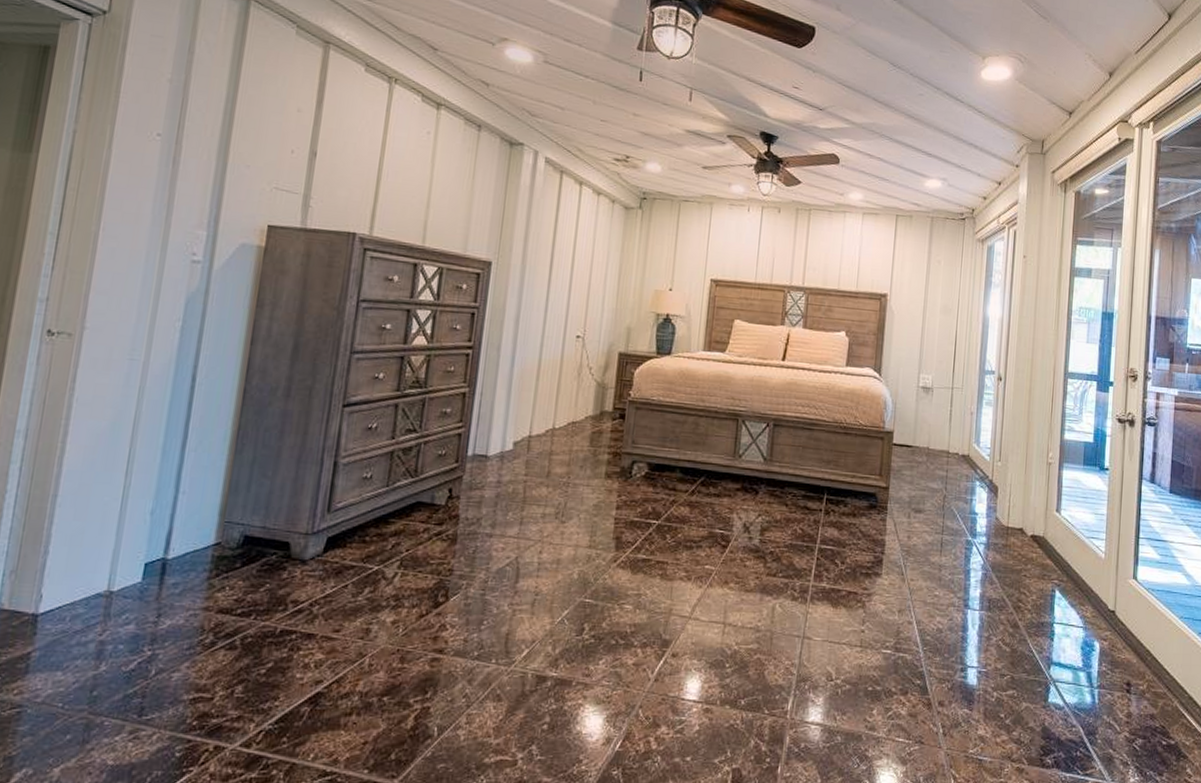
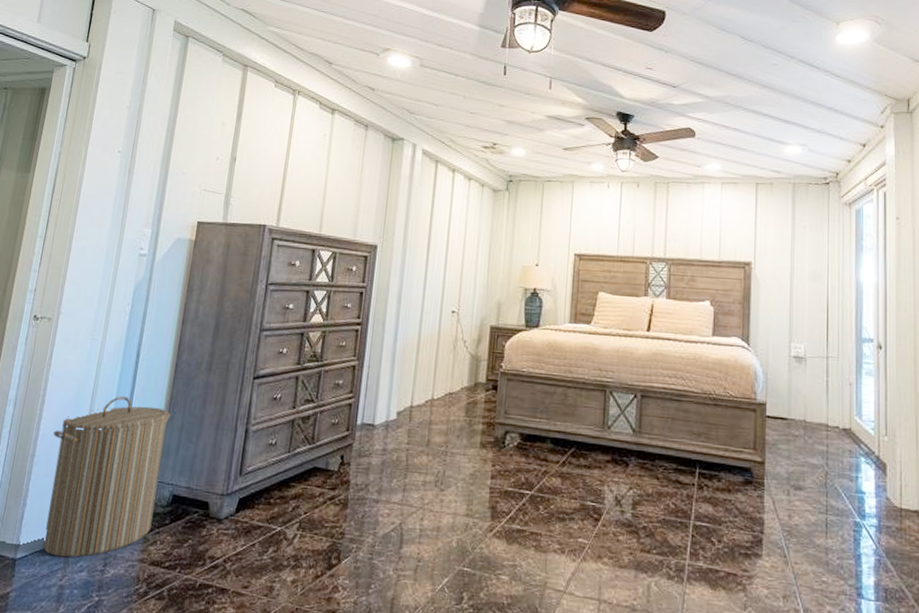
laundry hamper: none [74,426,239,610] -> present [43,396,171,558]

